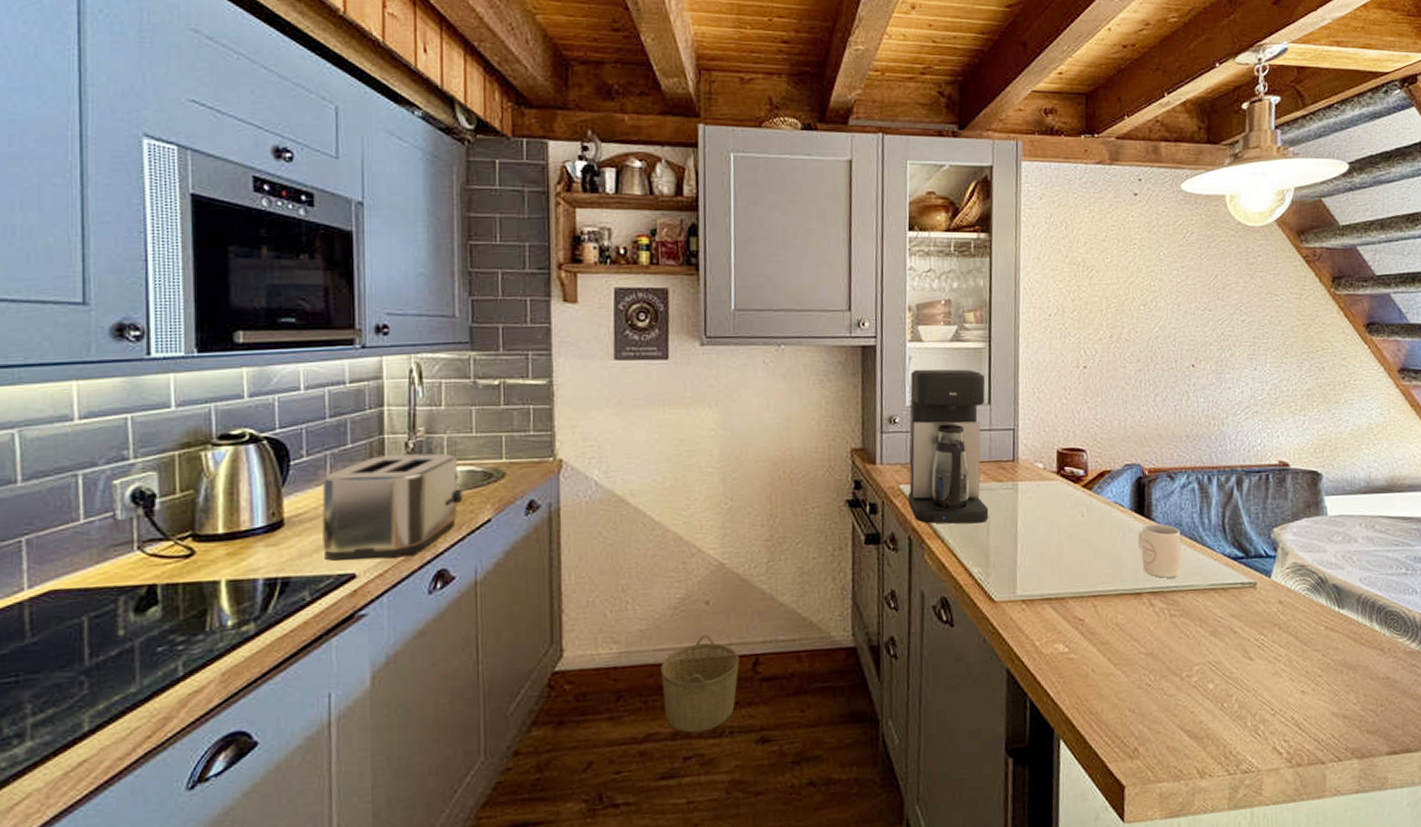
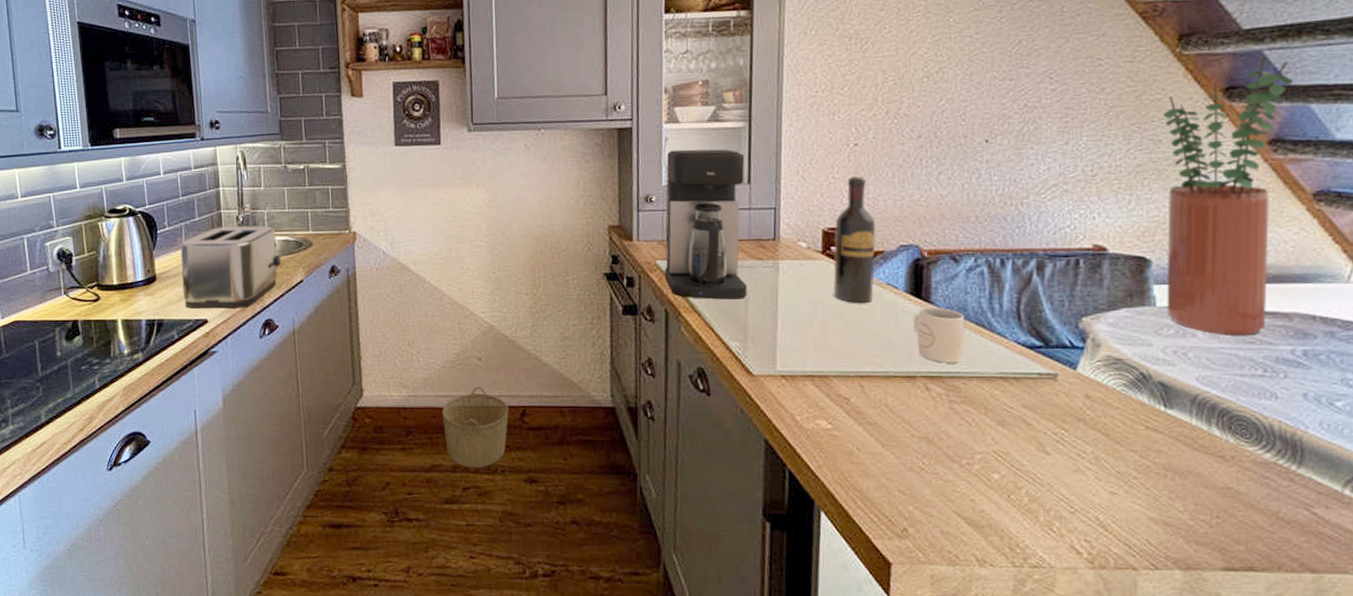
wine bottle: none [1067,398,1104,523] -> present [833,176,876,303]
vase: none [1324,298,1412,539] -> present [1163,56,1294,335]

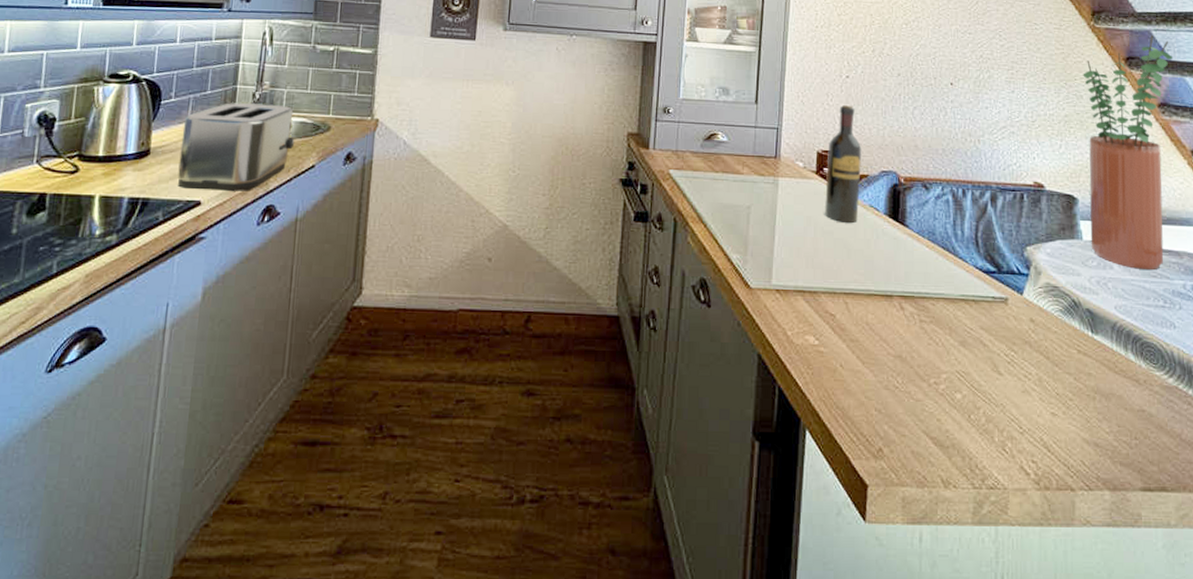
basket: present [442,386,509,468] -> none [444,288,514,379]
coffee maker: present [664,149,748,300] -> none [675,66,754,213]
mug: present [912,306,965,363] -> none [890,229,934,284]

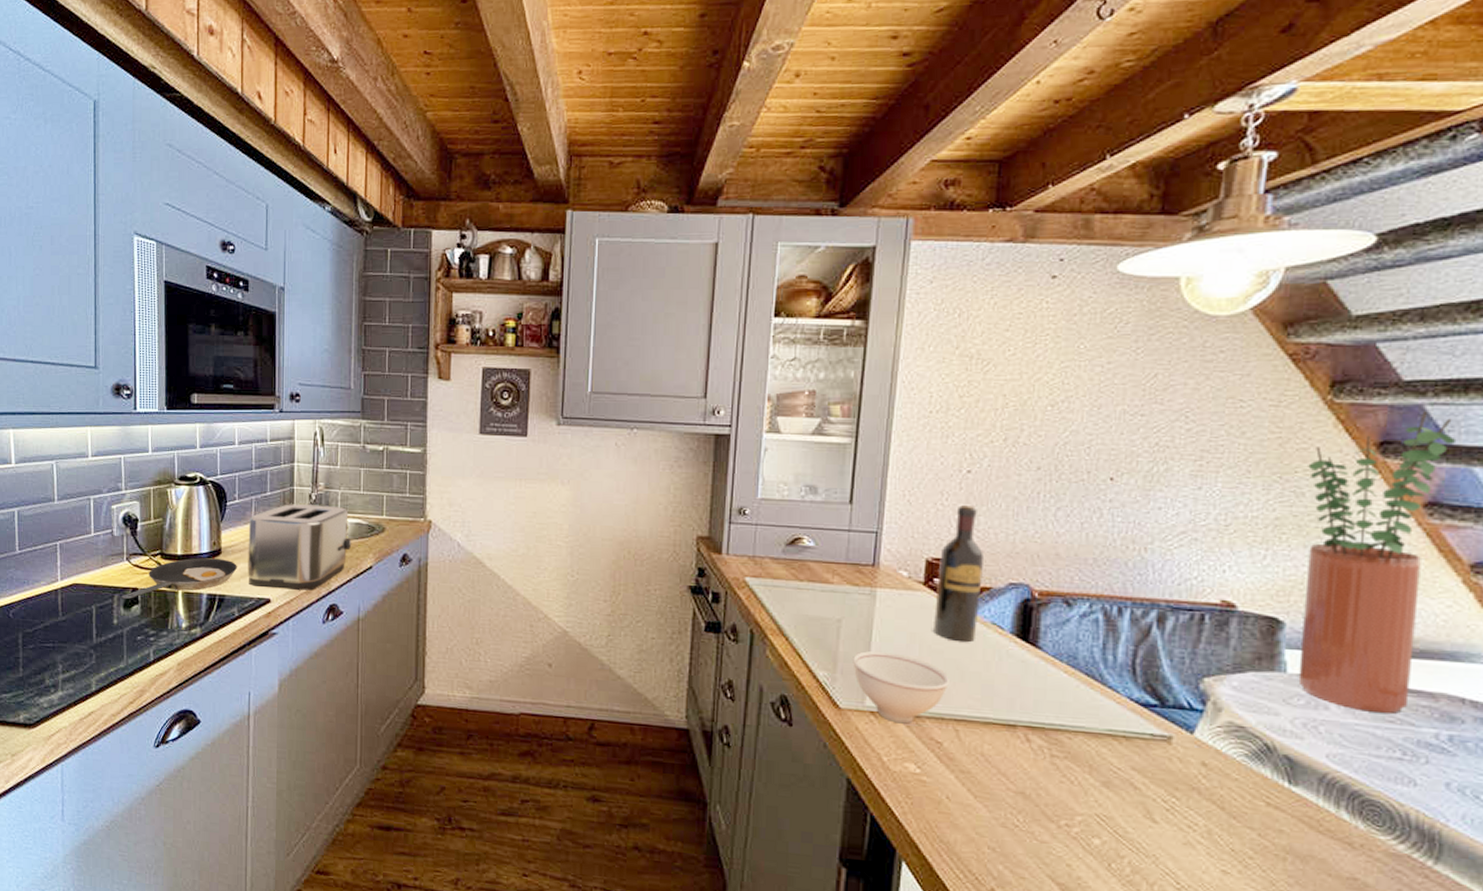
frying pan: none [25,159,167,207] -> present [121,557,237,600]
bowl: none [761,233,840,300] -> present [853,650,951,724]

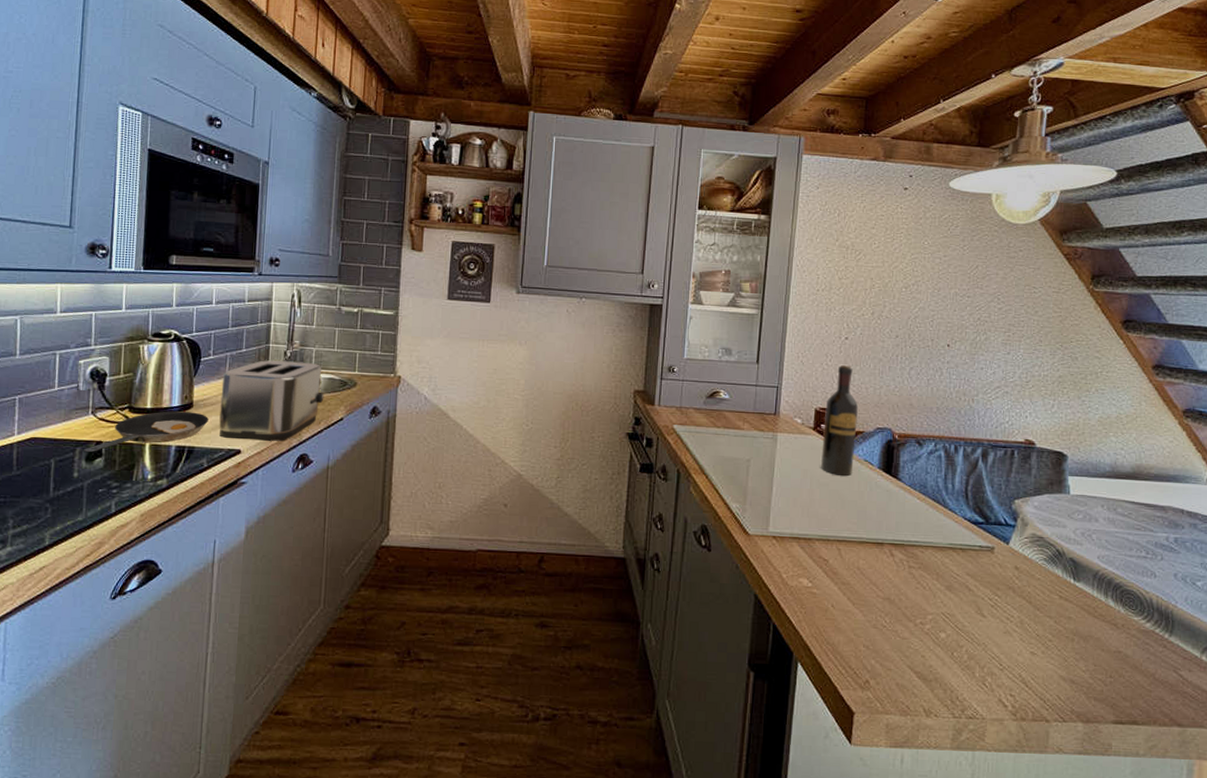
bowl: present [853,650,951,724] -> none [759,485,834,546]
vase: present [1298,411,1457,714] -> none [1078,299,1171,523]

